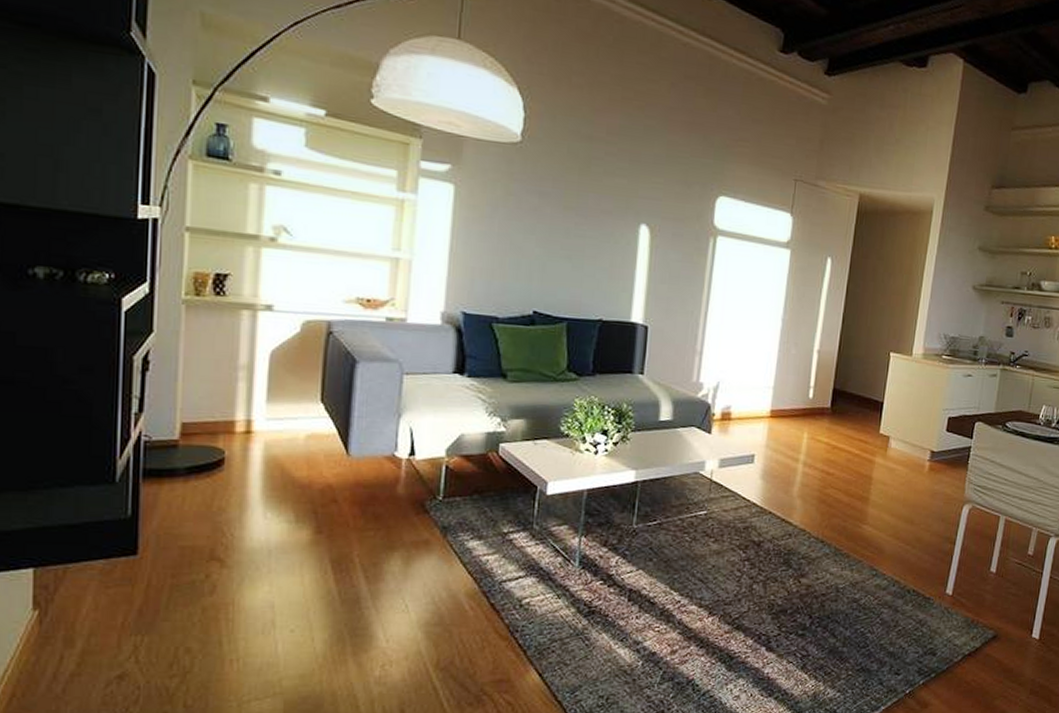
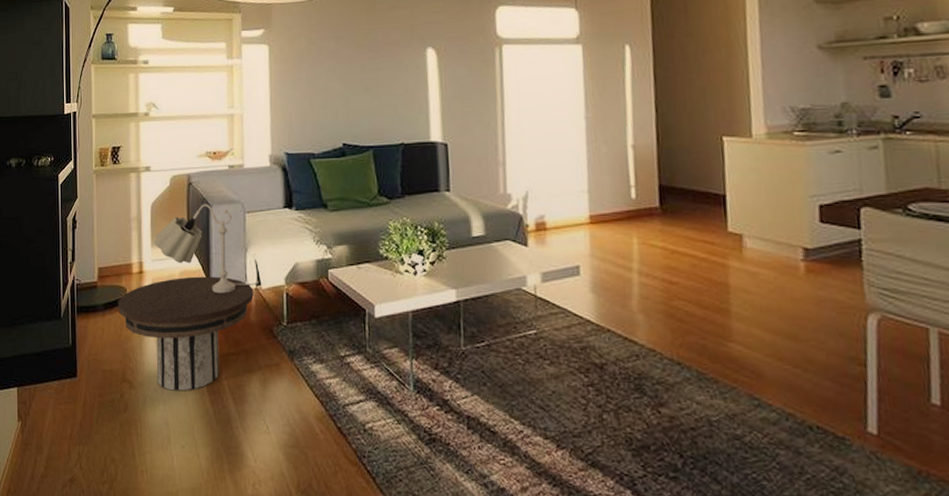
side table: none [209,441,405,570] -> present [118,276,254,391]
table lamp: none [270,358,413,463] -> present [154,204,260,294]

